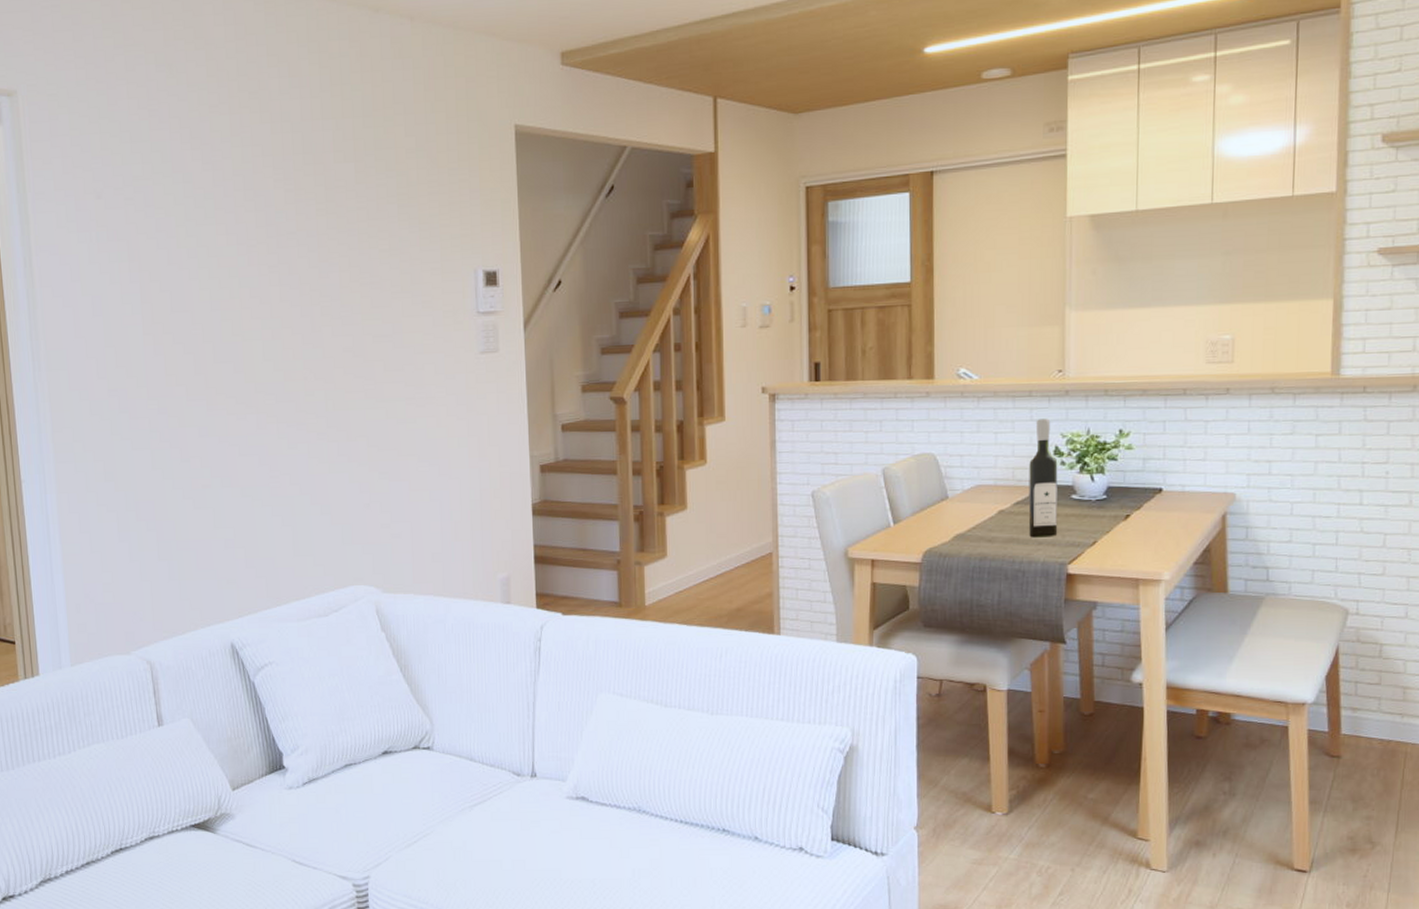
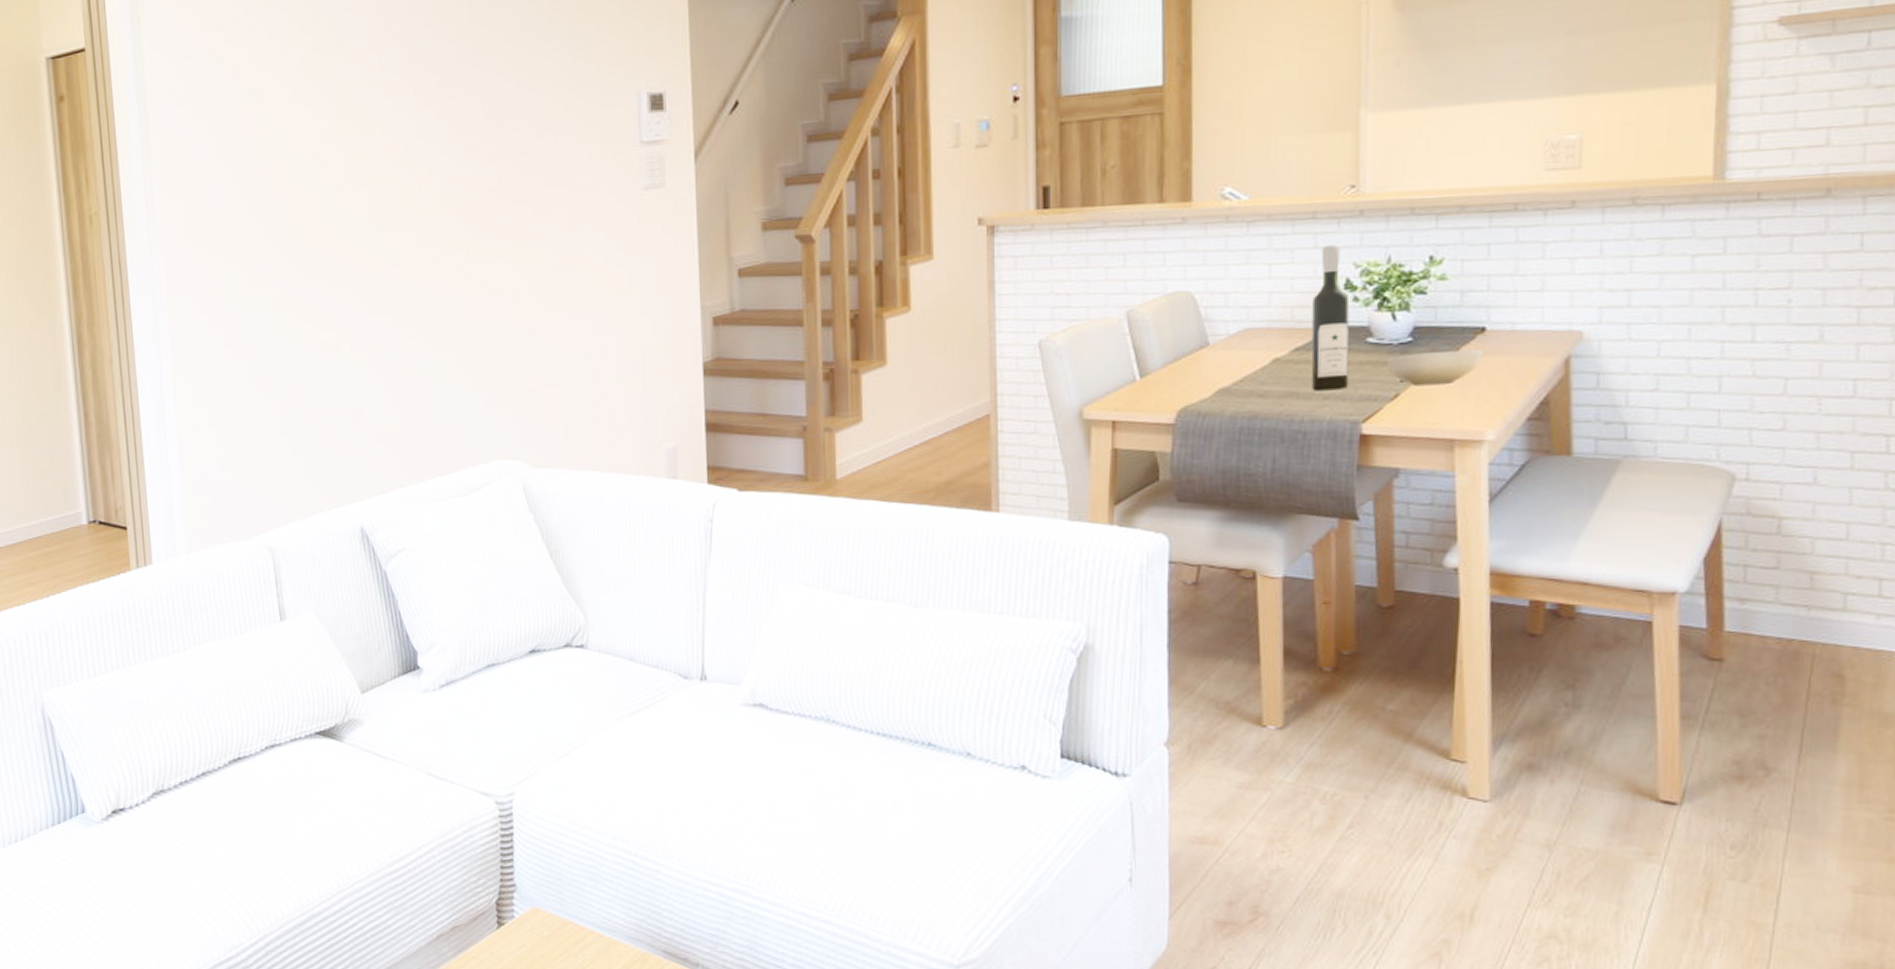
bowl: none [1085,506,1161,536] -> present [1385,349,1484,387]

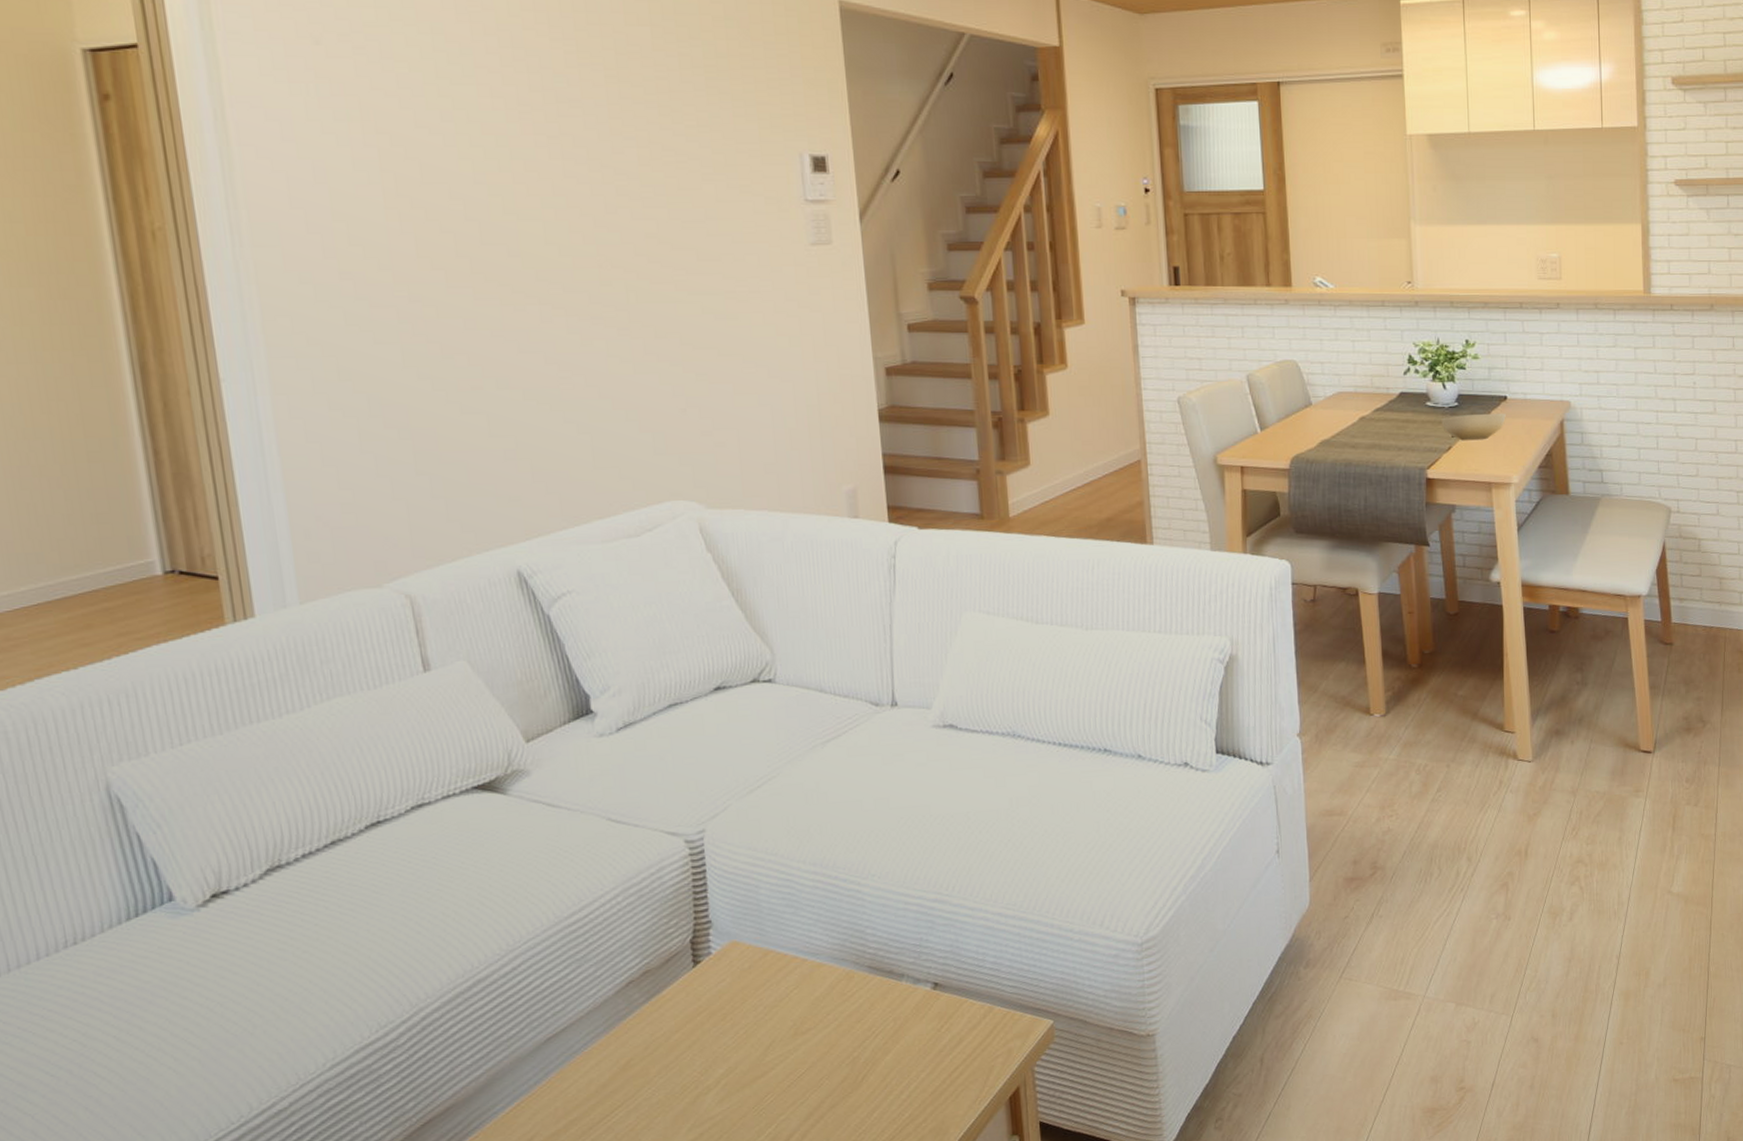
bottle: present [1311,245,1350,391] -> none [1386,328,1416,444]

